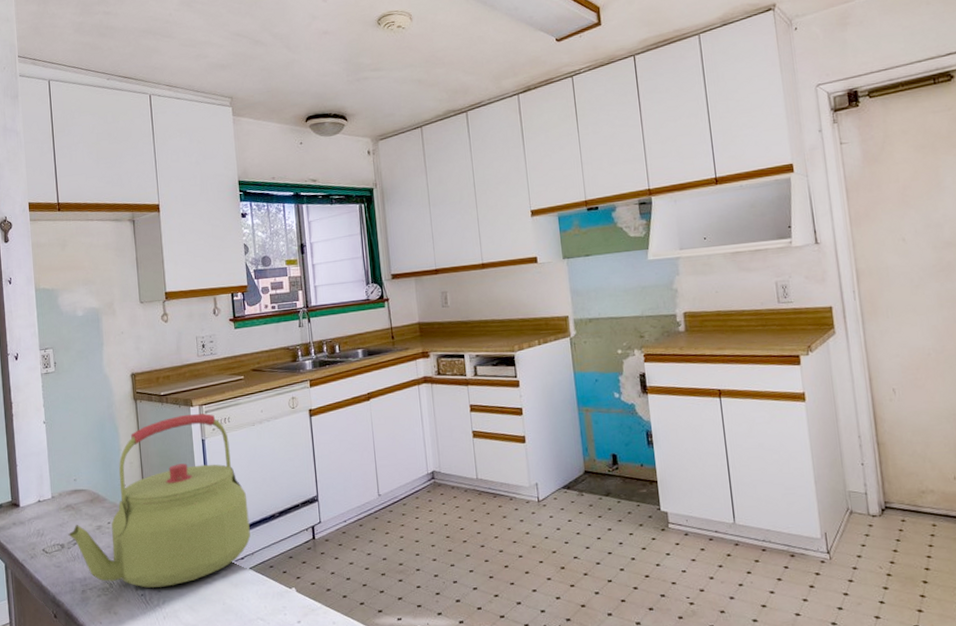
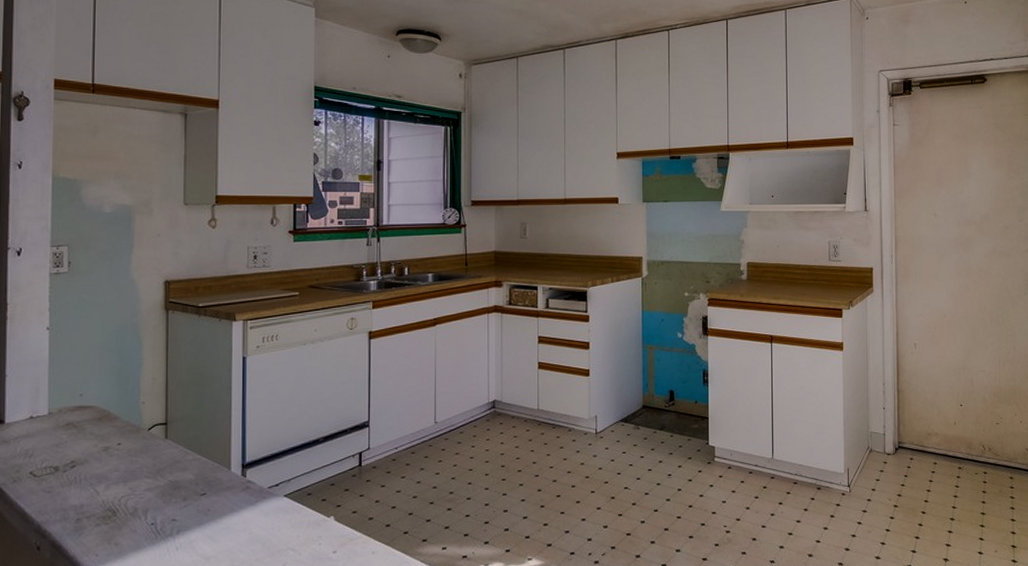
kettle: present [68,413,251,588] -> none [65,329,289,516]

